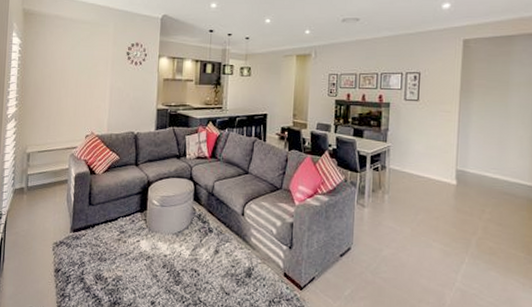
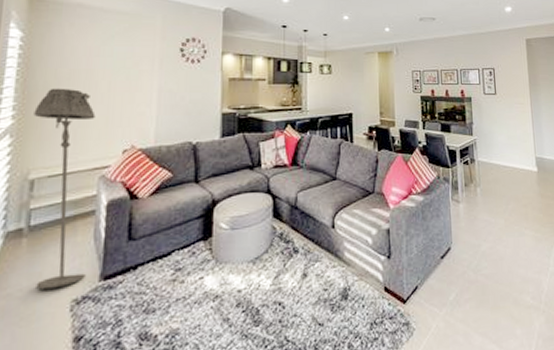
floor lamp: none [28,84,68,233] -> present [33,88,96,290]

